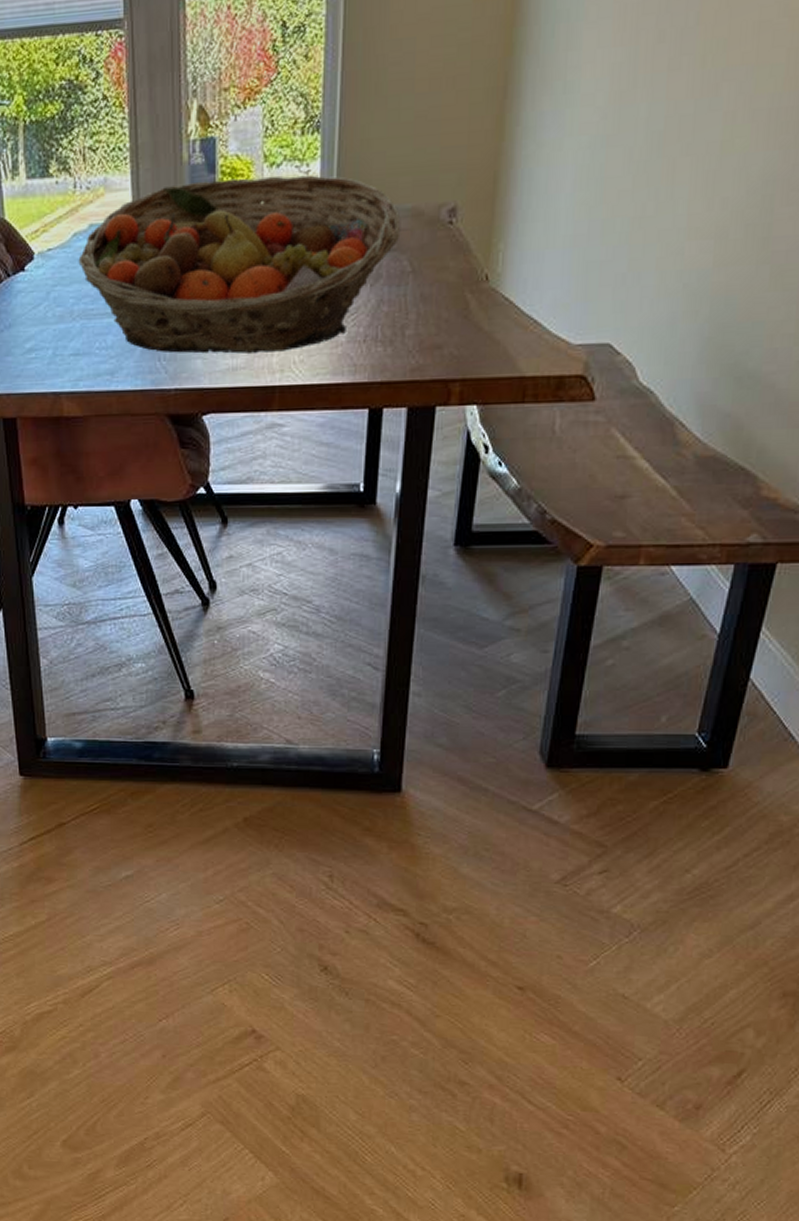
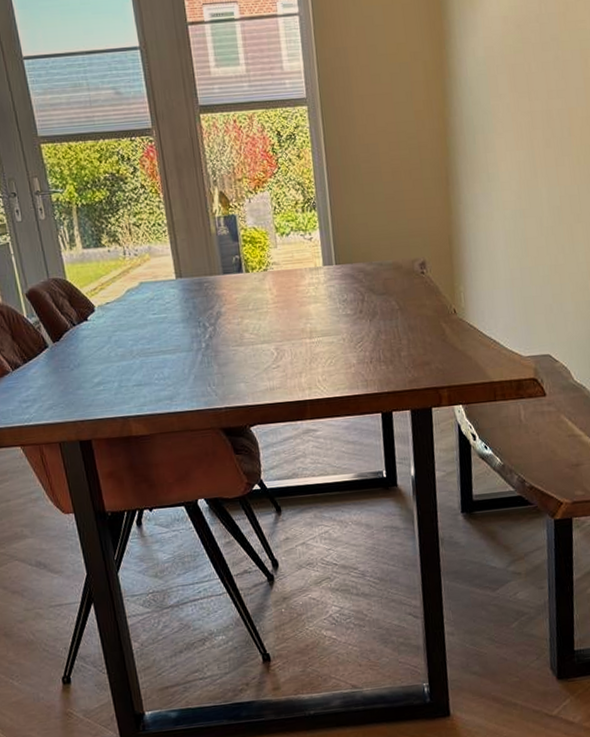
fruit basket: present [78,175,401,354] -> none [133,241,387,379]

